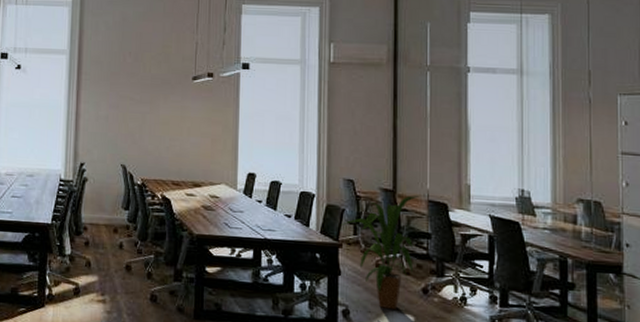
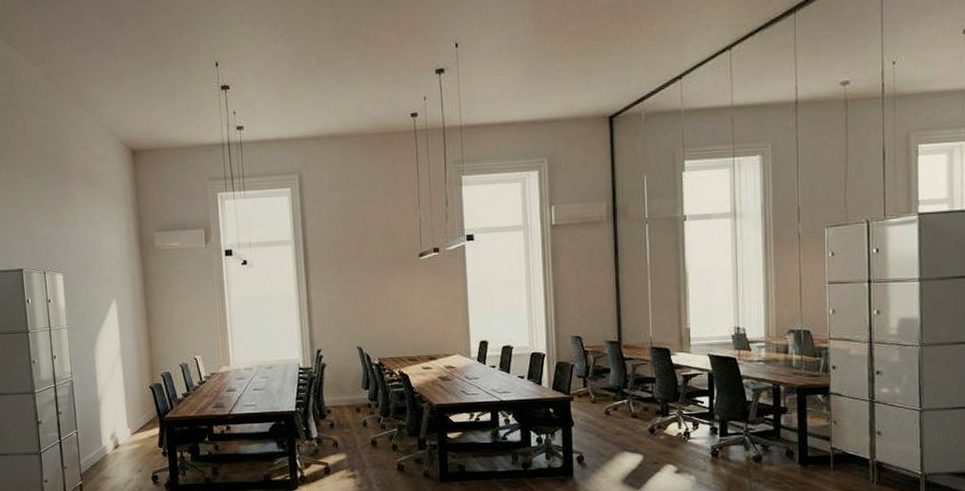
house plant: present [341,195,419,309] -> none [572,344,643,451]

